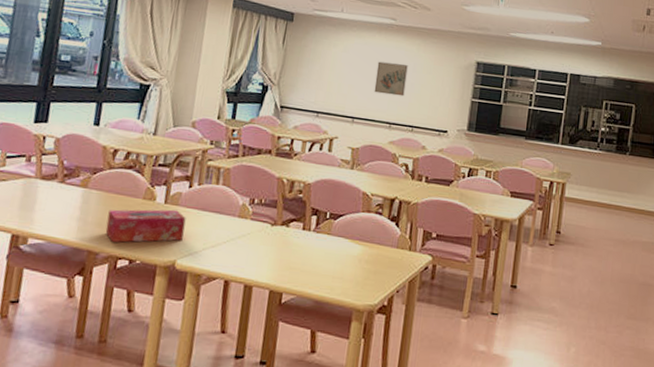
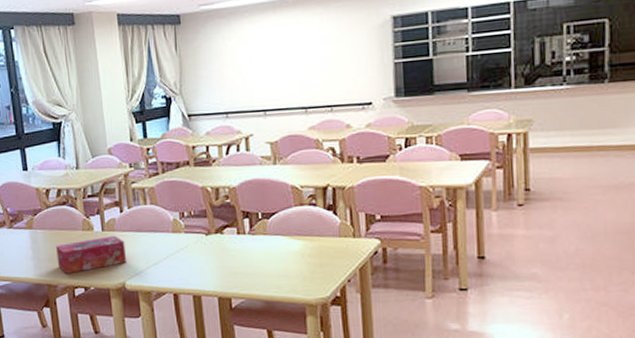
wall art: present [374,61,408,97] -> none [279,40,315,79]

